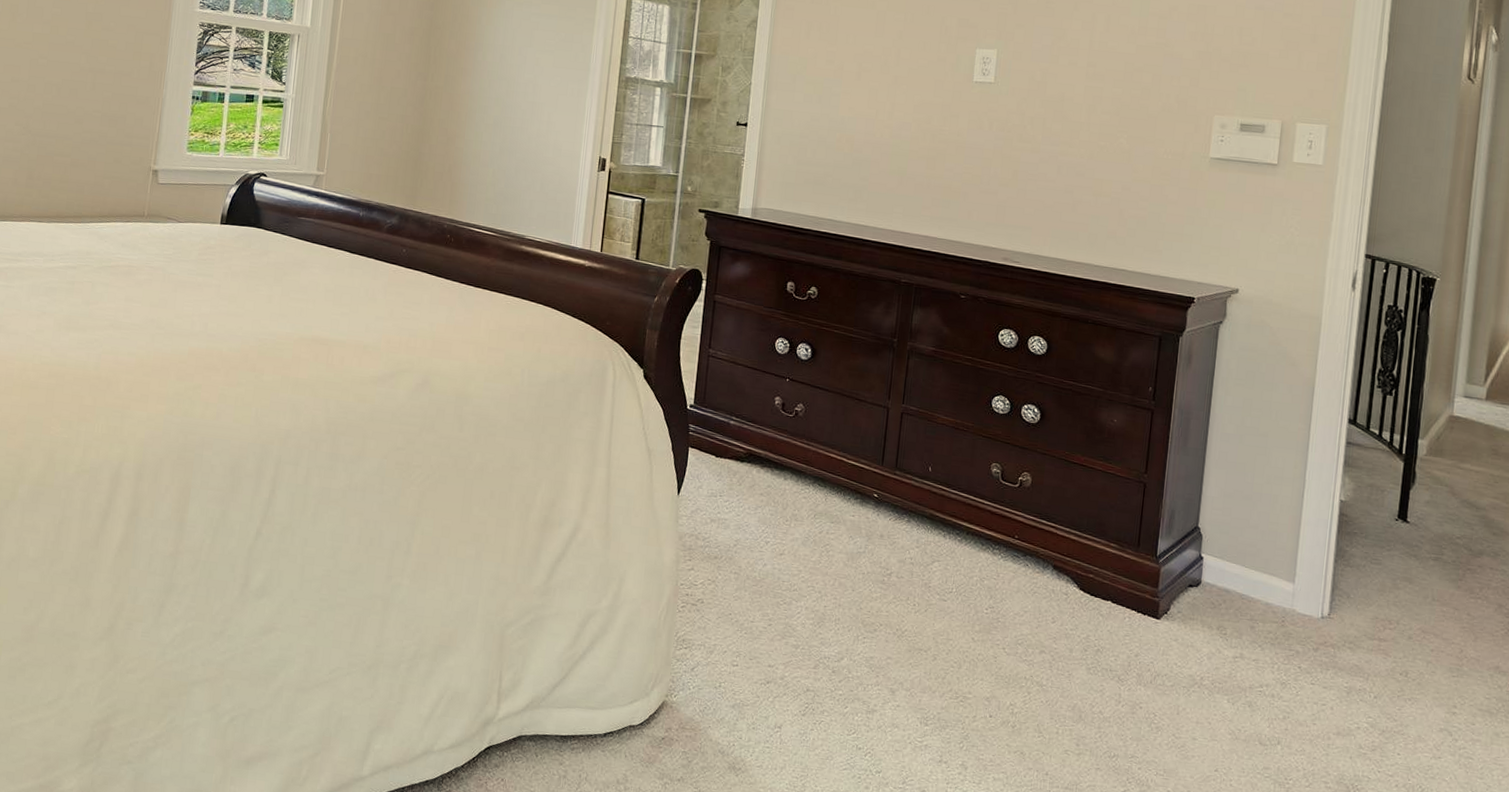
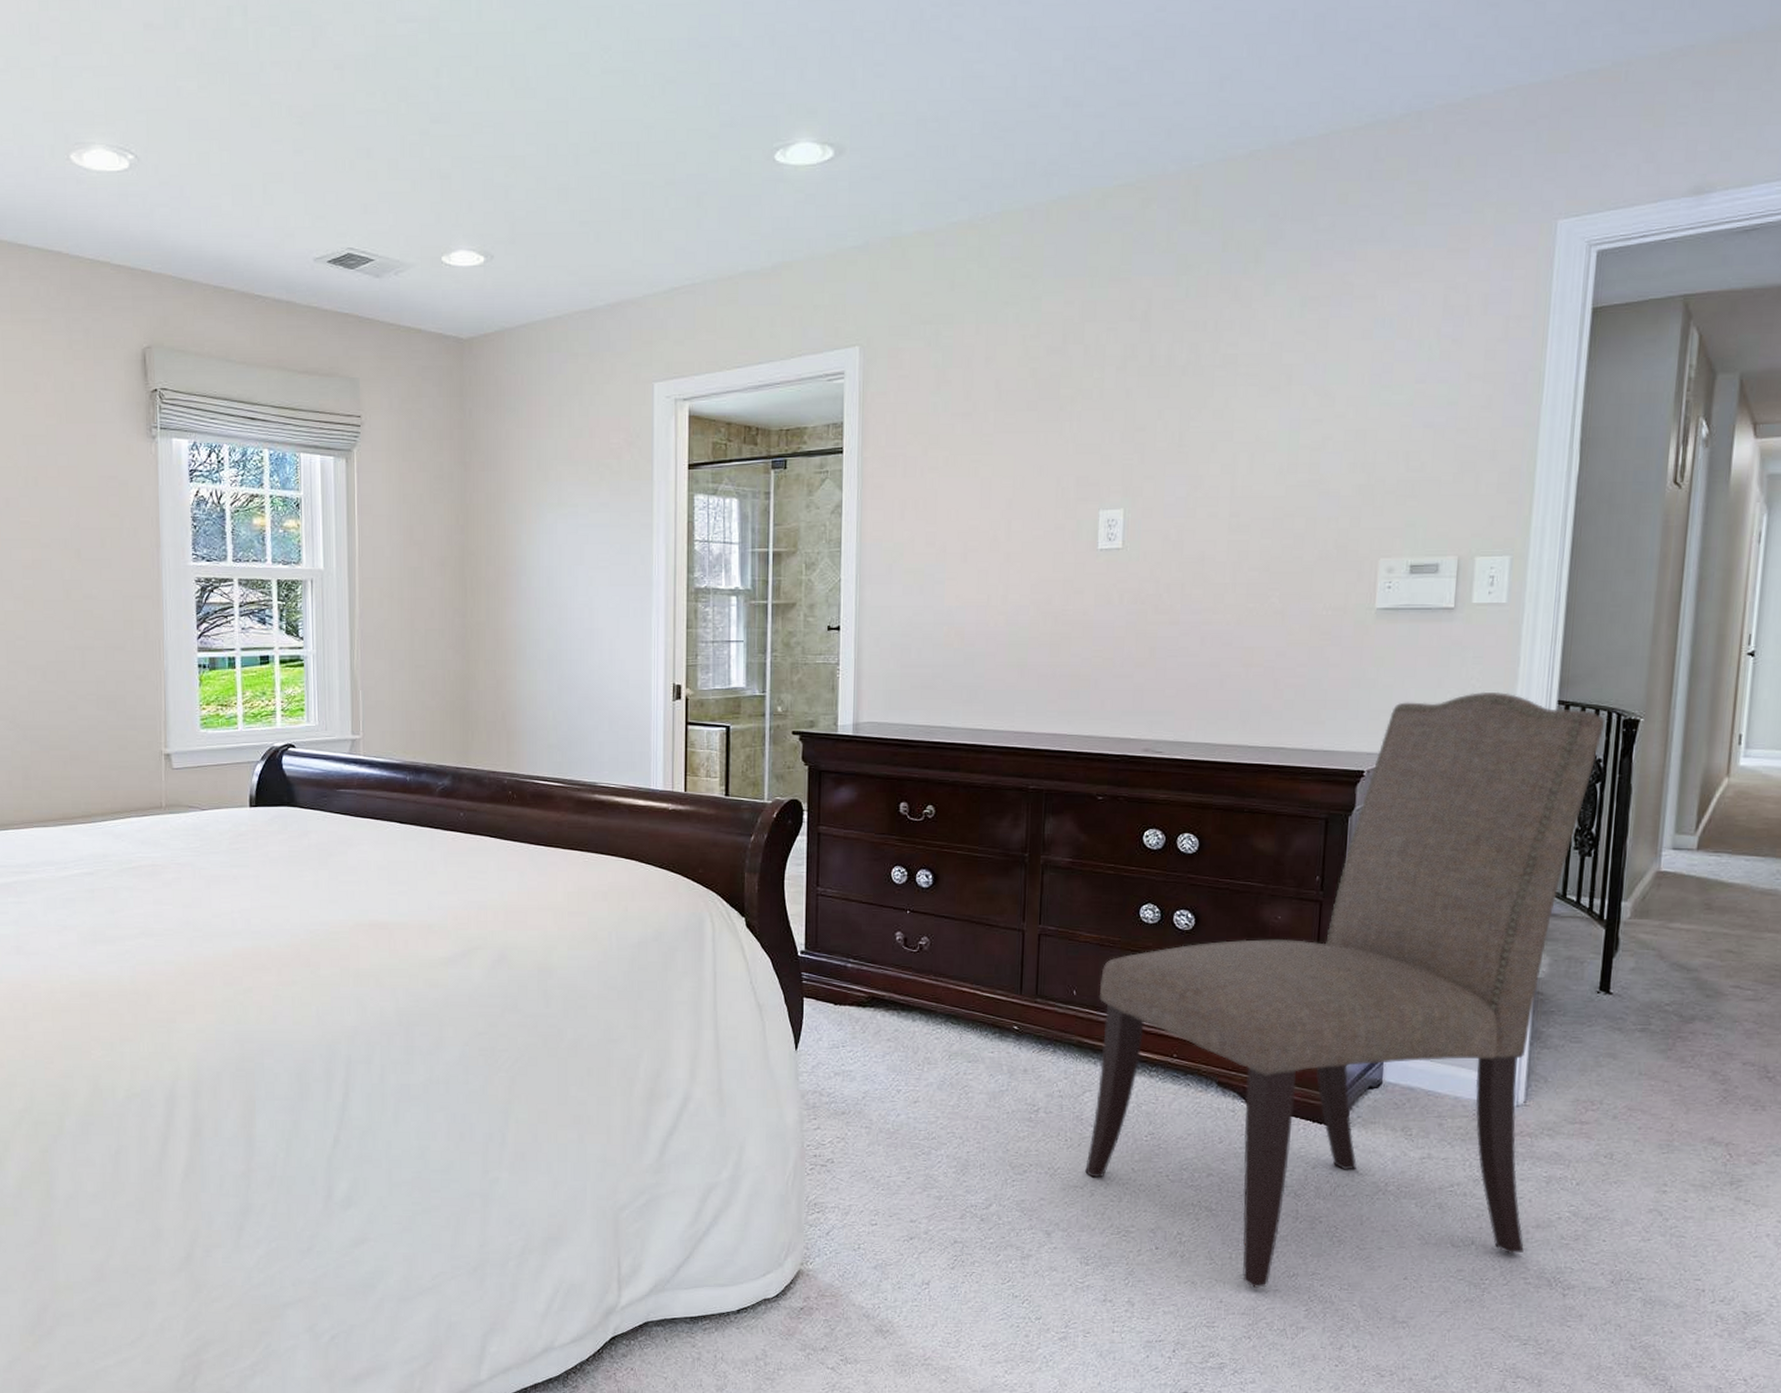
chair: none [930,239,1407,766] -> present [1085,691,1605,1289]

